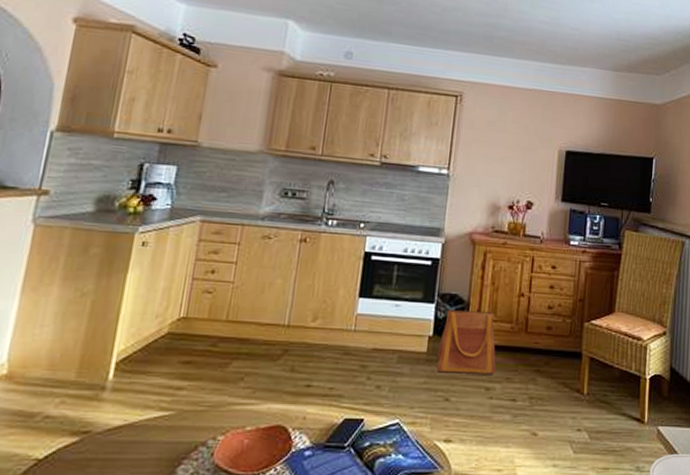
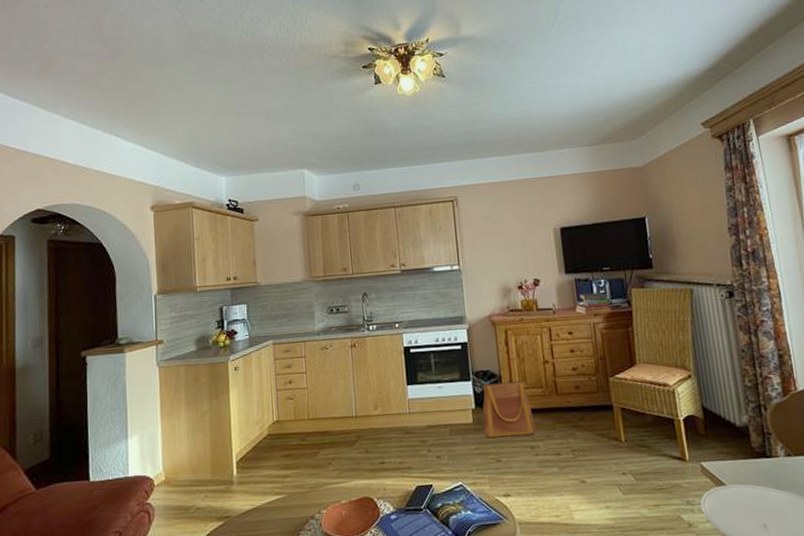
books: none [565,226,602,252] -> present [576,292,612,315]

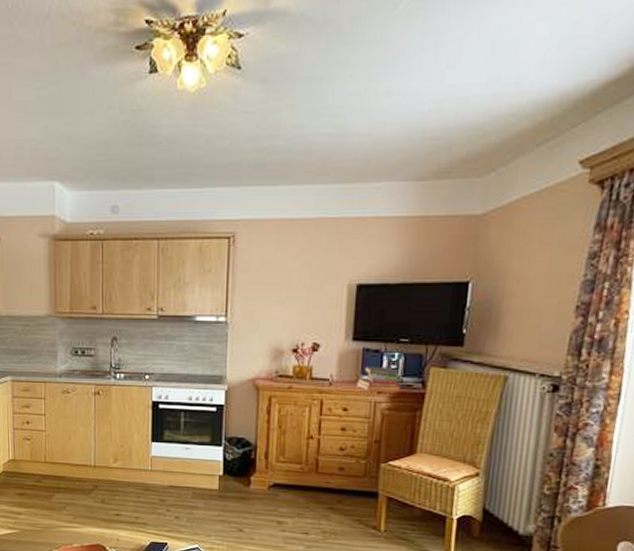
tote bag: present [482,381,536,439] -> none [228,452,287,510]

